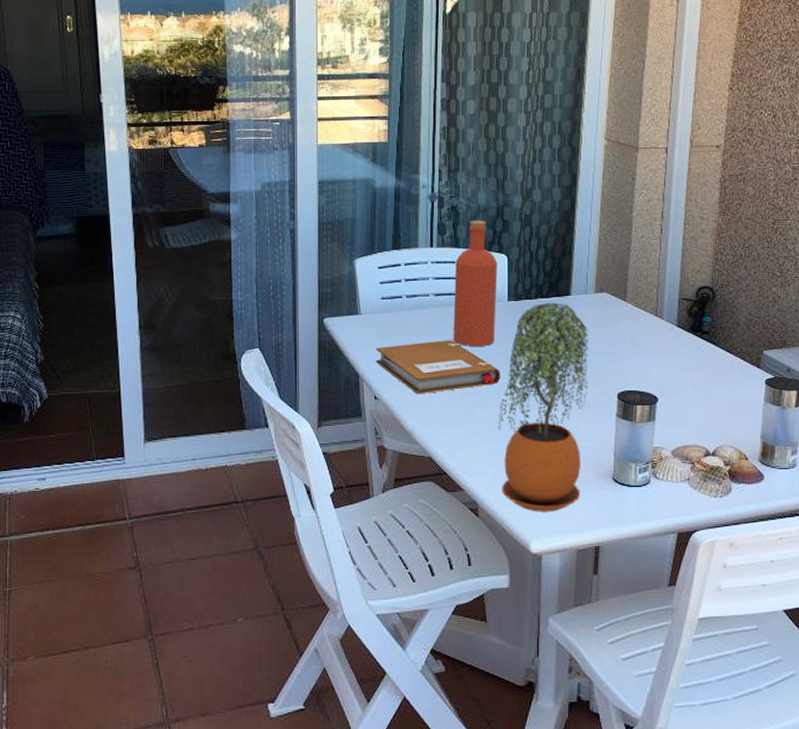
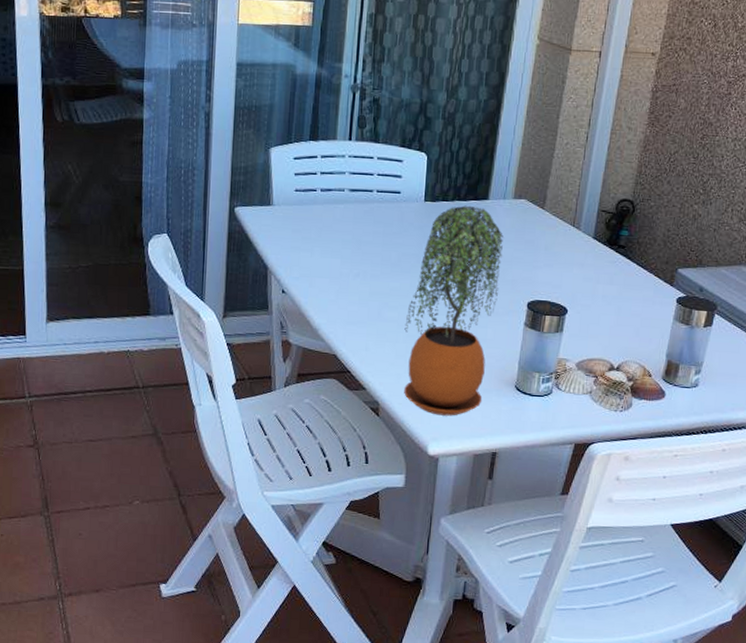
notebook: present [375,340,501,395] -> none [285,237,412,291]
bottle: present [453,220,498,346] -> none [366,114,417,246]

